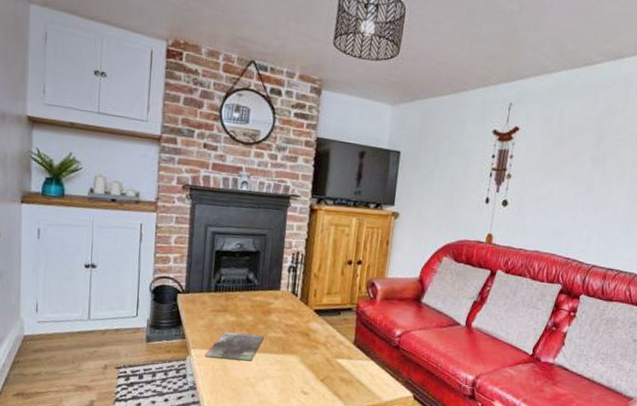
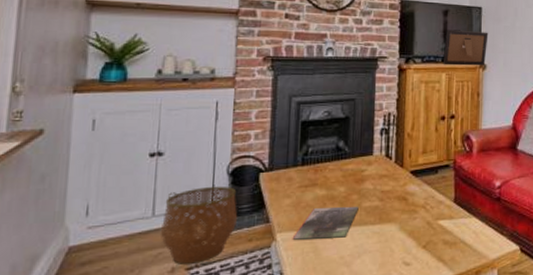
basket: none [94,300,159,365] -> present [160,186,238,265]
picture frame: none [354,172,405,214] -> present [442,29,489,66]

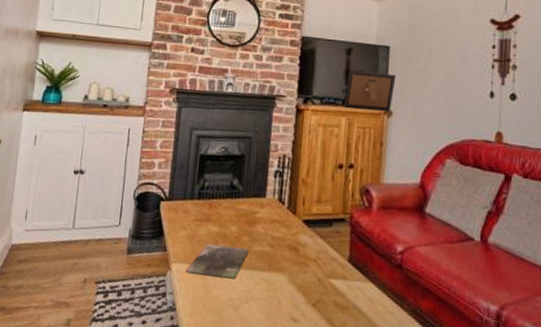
basket: present [160,186,238,265] -> none [77,208,140,279]

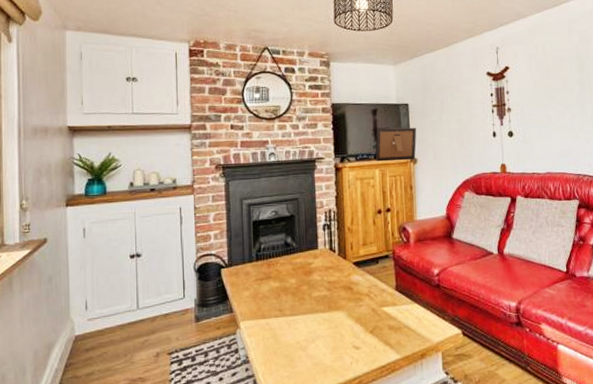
magazine: present [185,244,249,279] -> none [253,296,309,327]

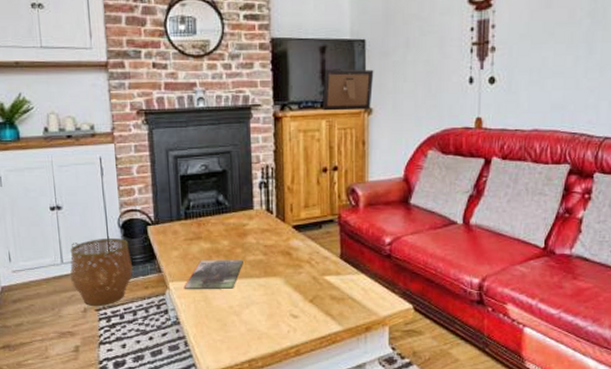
basket: none [144,281,207,350] -> present [70,237,133,307]
magazine: none [253,296,309,327] -> present [183,259,243,289]

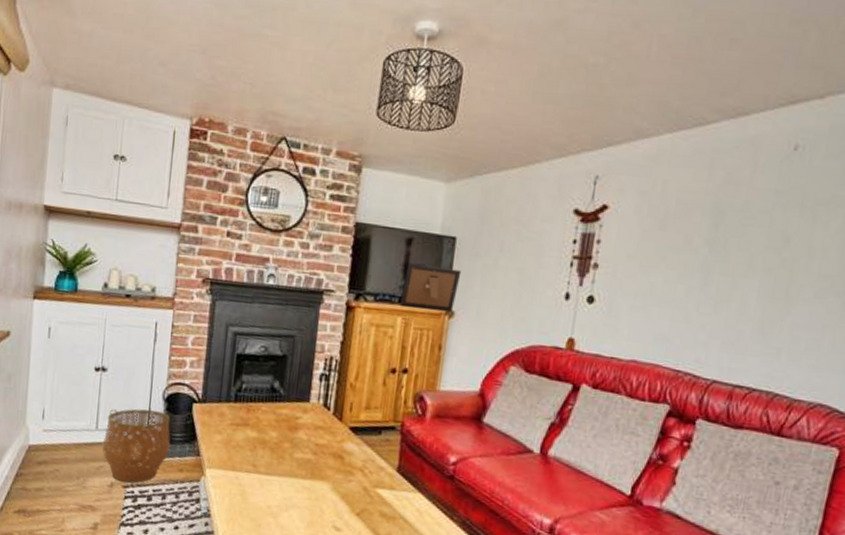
magazine: present [183,259,243,289] -> none [221,450,290,487]

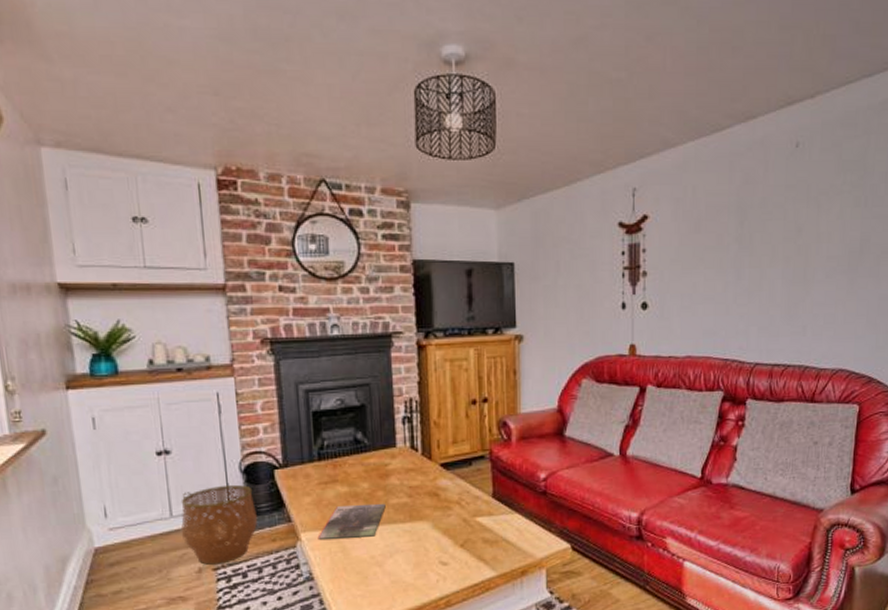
magazine: none [221,450,290,487] -> present [317,503,386,539]
picture frame: present [399,263,462,313] -> none [469,293,524,339]

